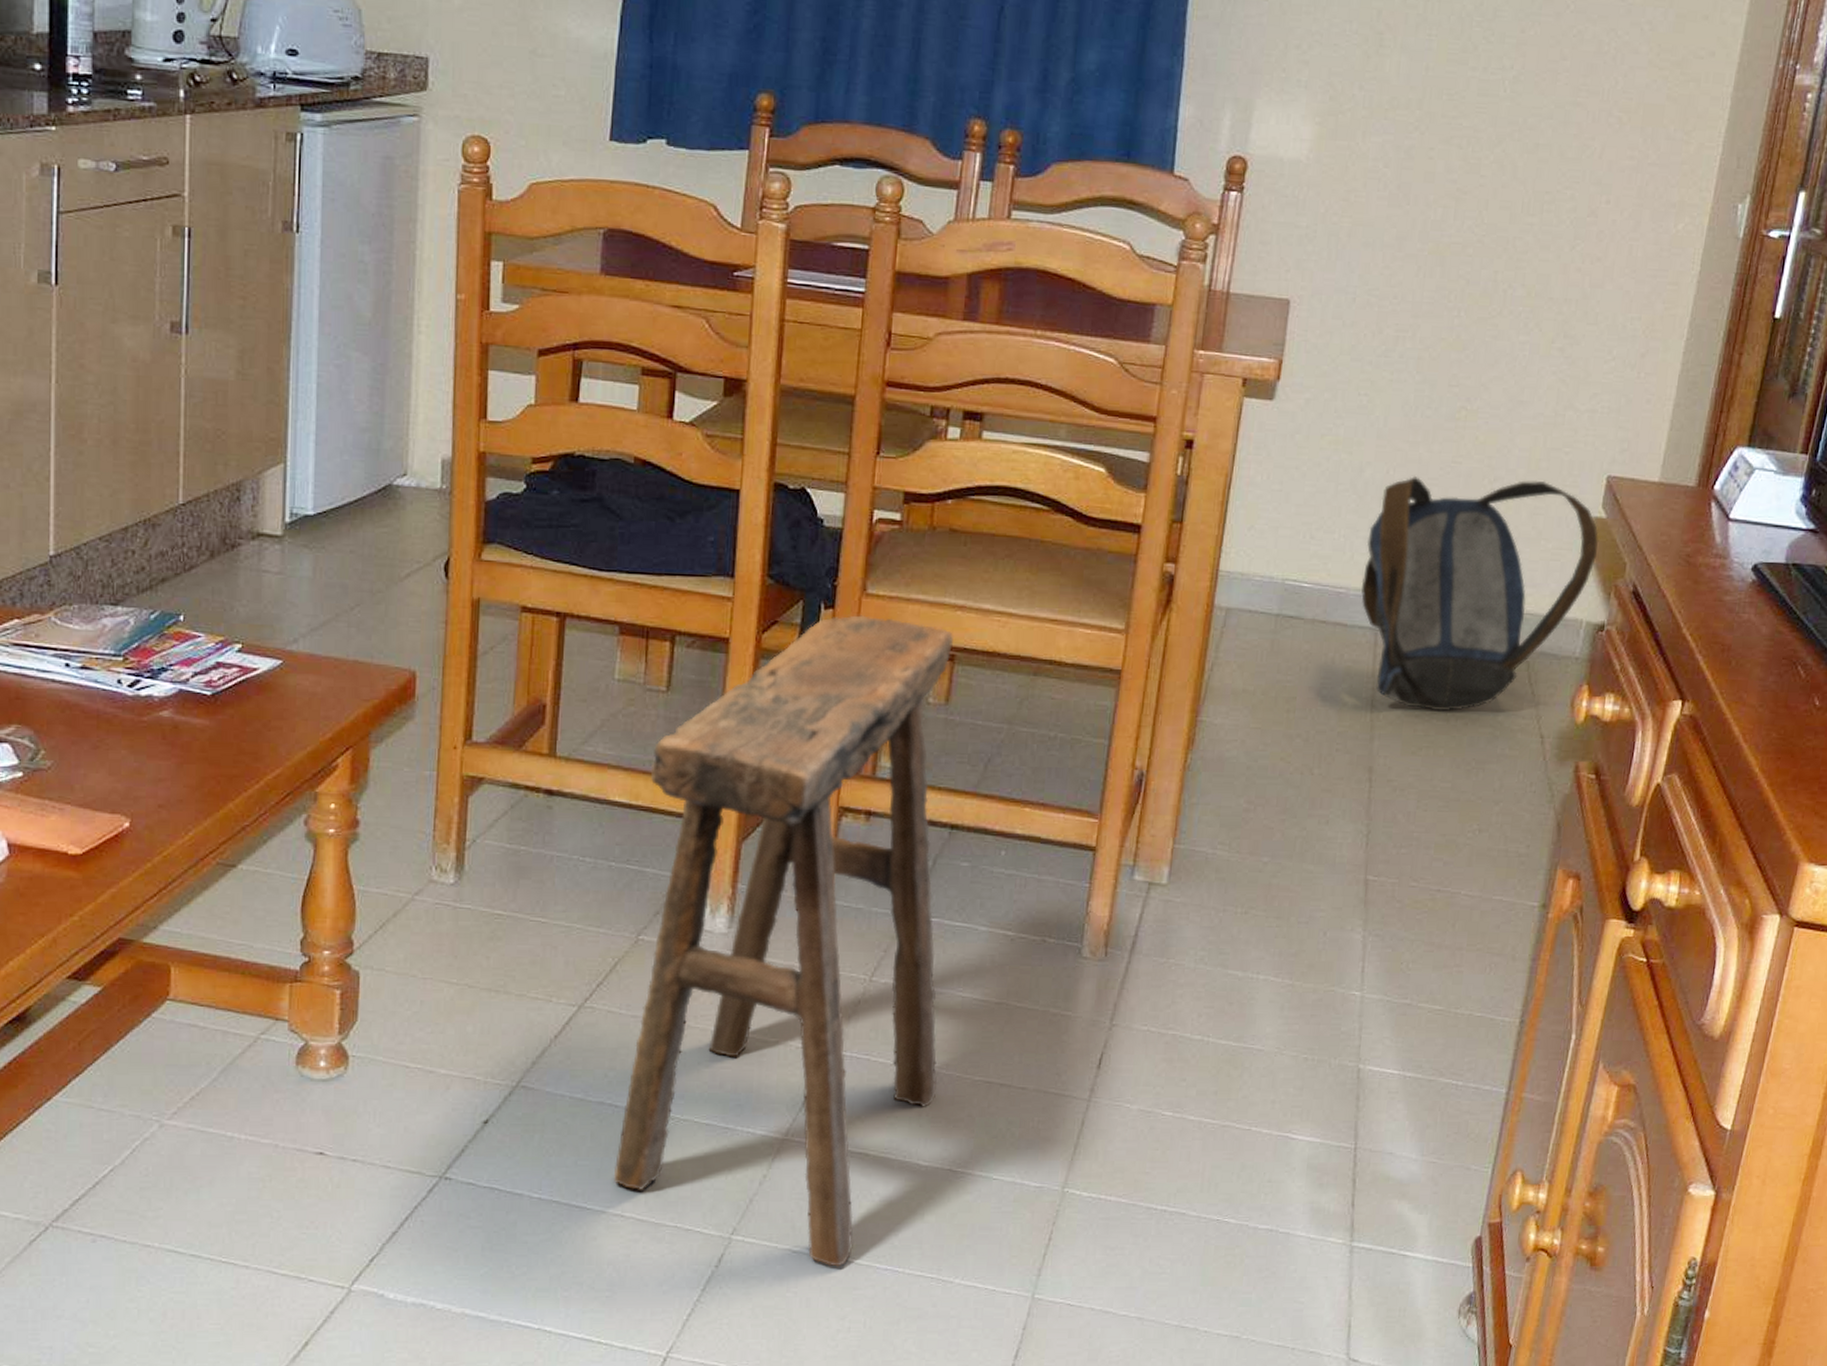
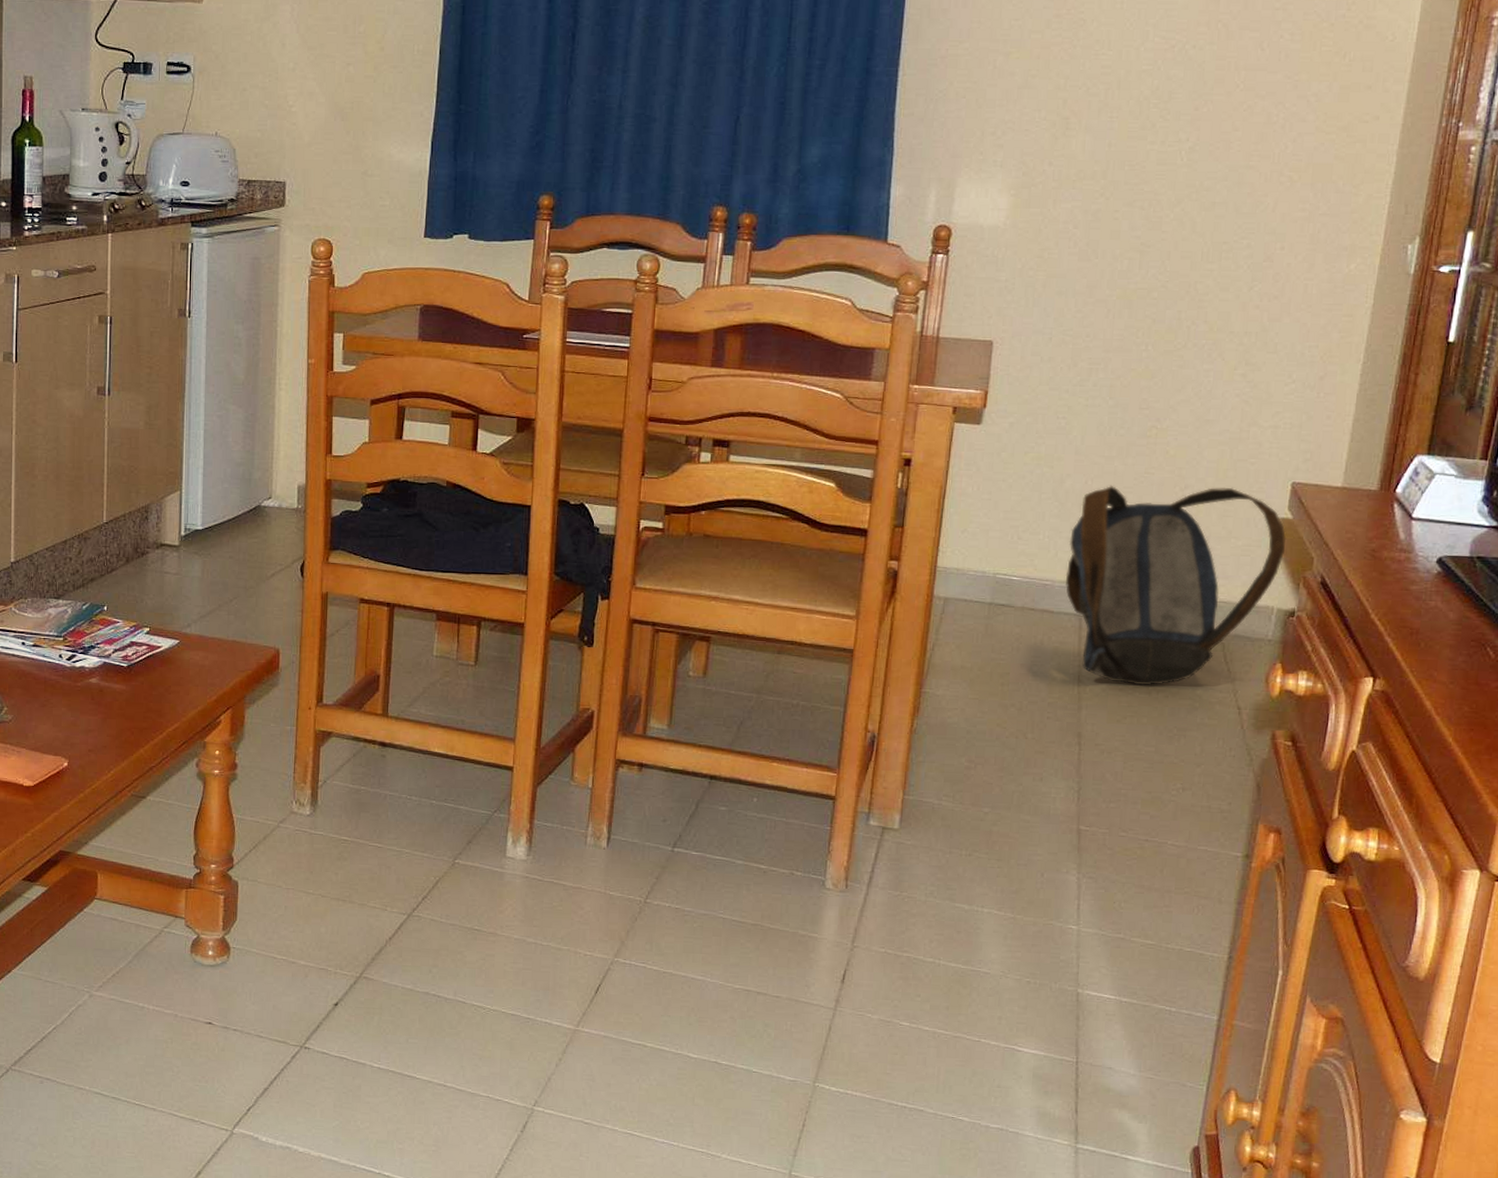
stool: present [613,615,953,1267] -> none [437,604,709,1138]

